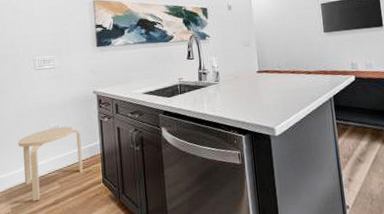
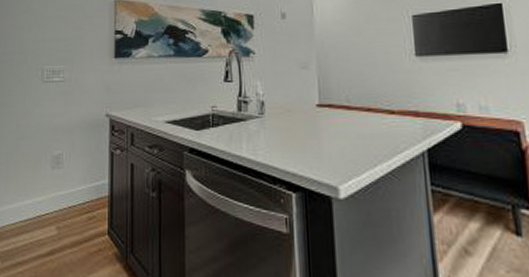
stool: present [18,126,83,201] -> none [15,156,87,248]

